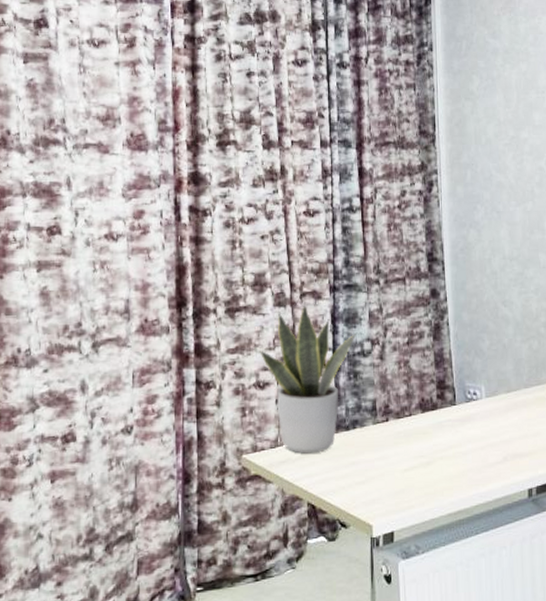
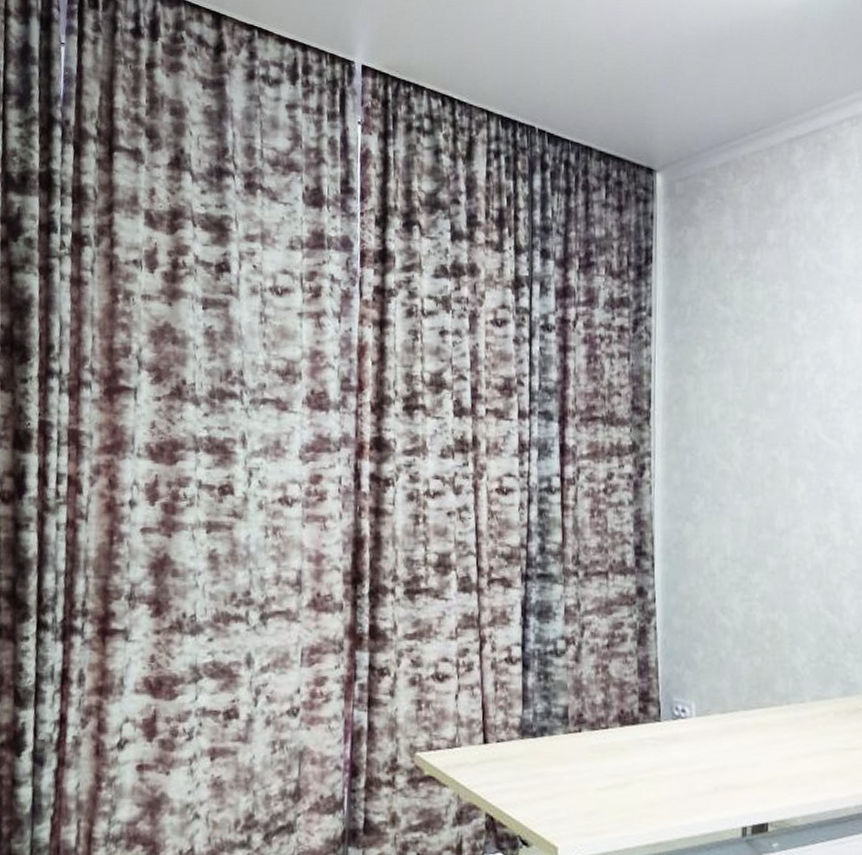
potted plant: present [259,301,357,454] -> none [440,588,550,759]

